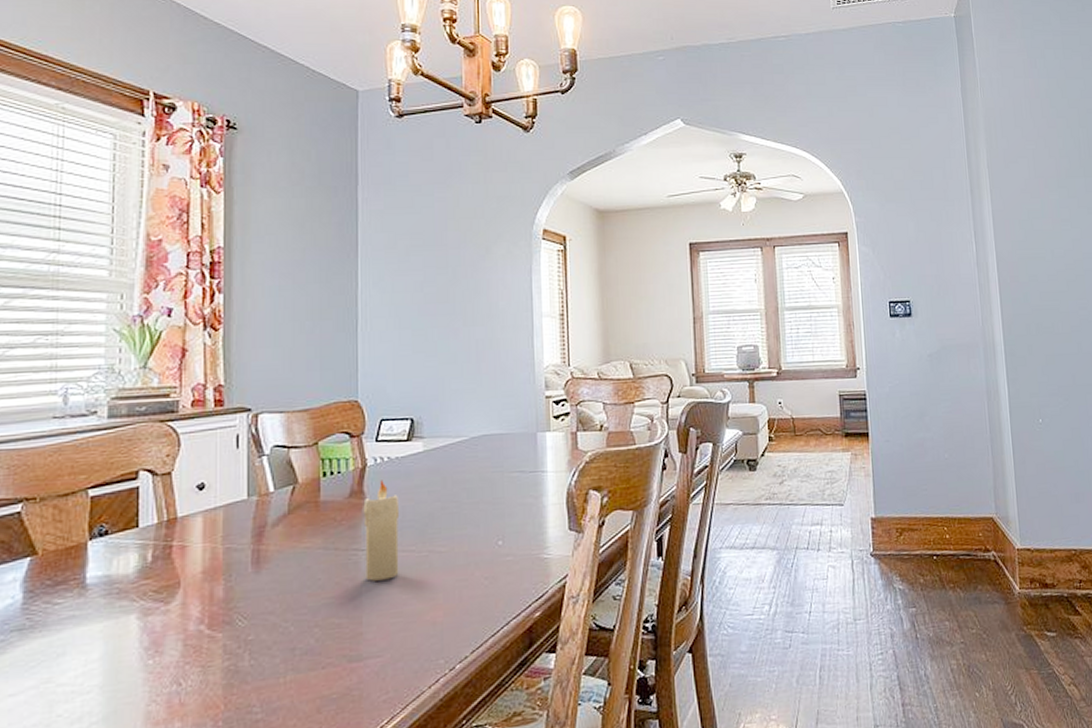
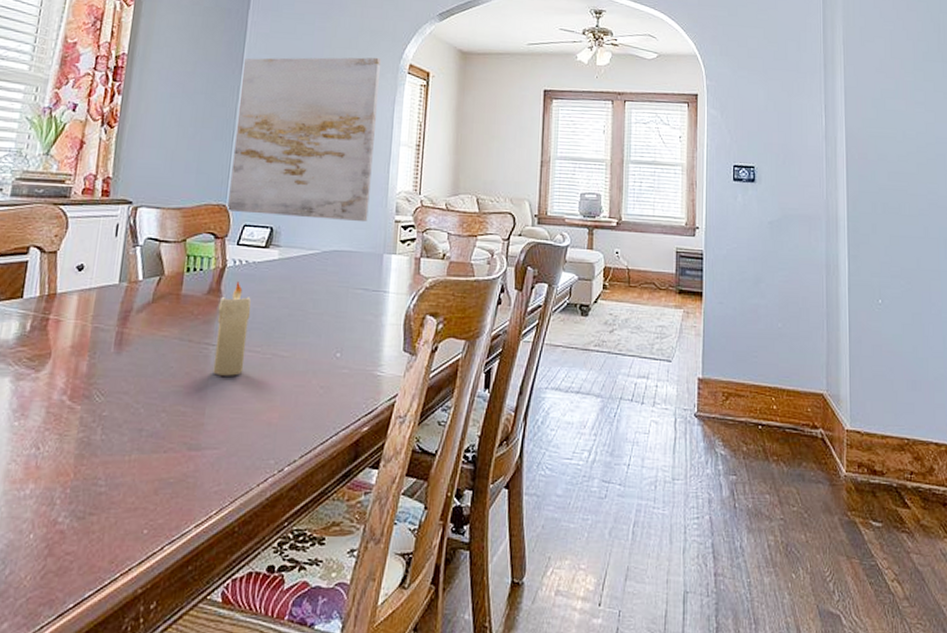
wall art: none [359,225,516,407] -> present [228,57,382,223]

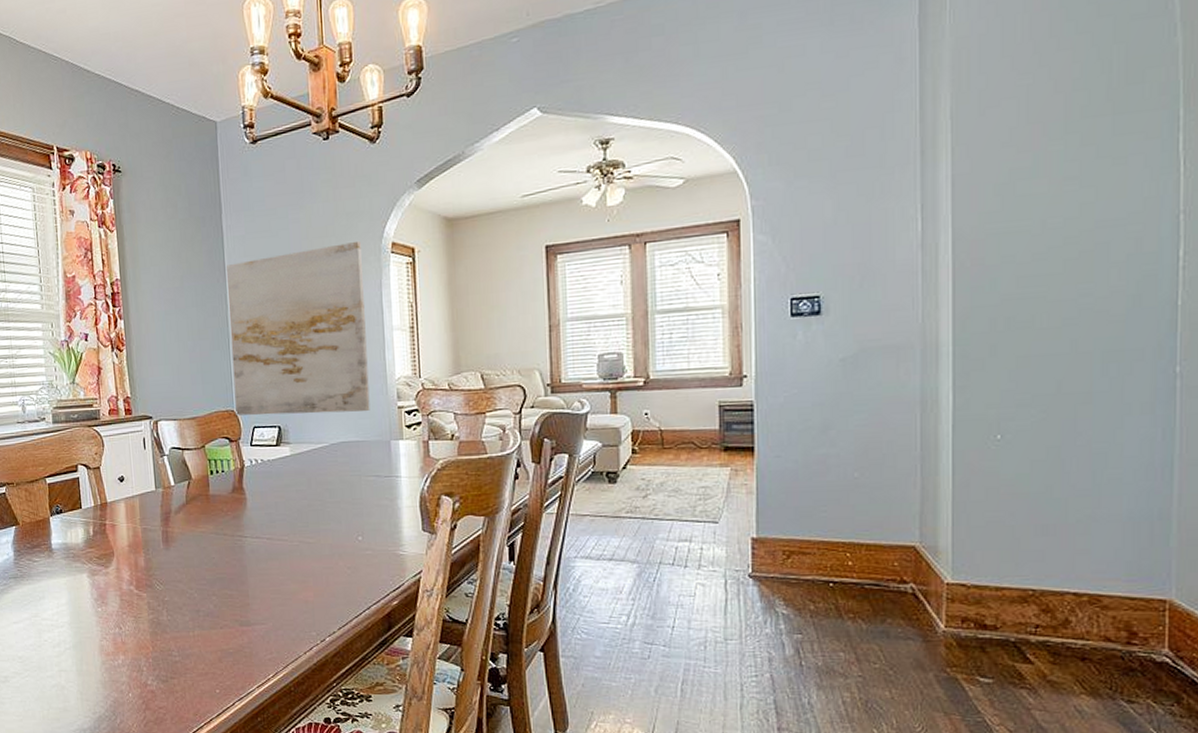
candle: present [213,281,251,376] -> none [243,479,276,563]

